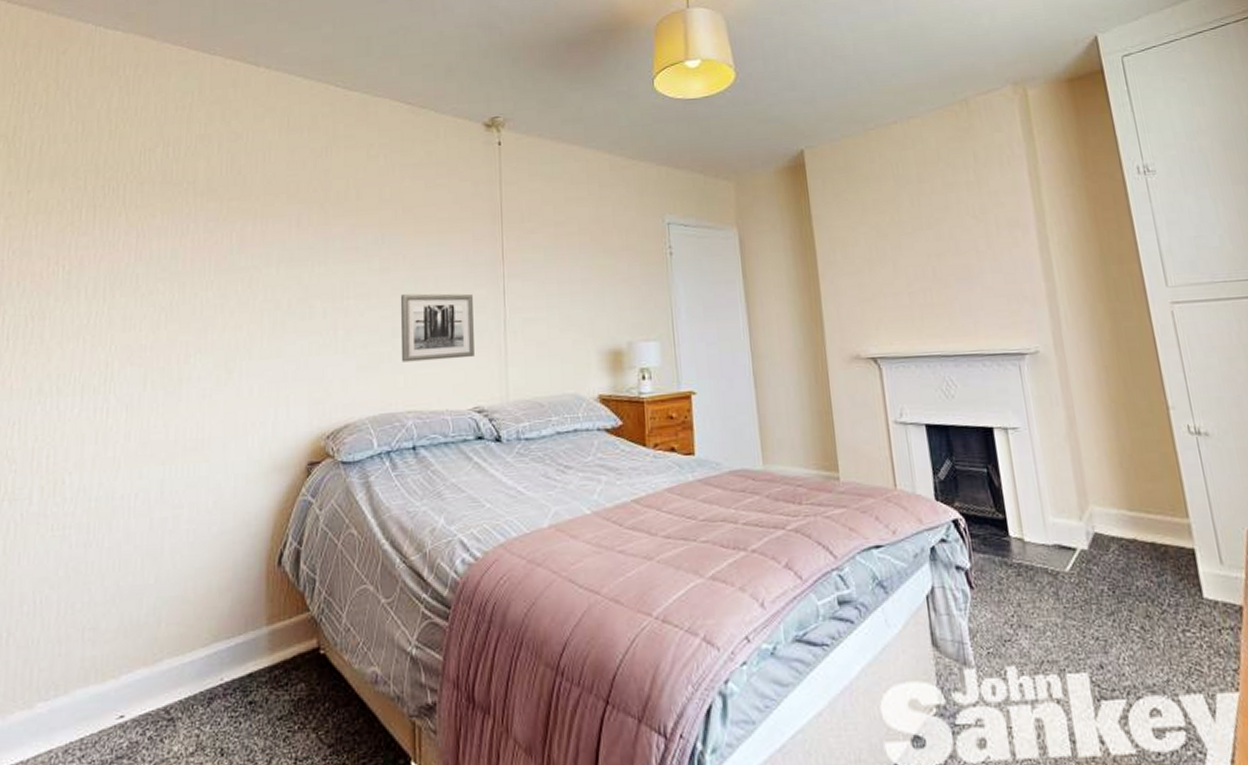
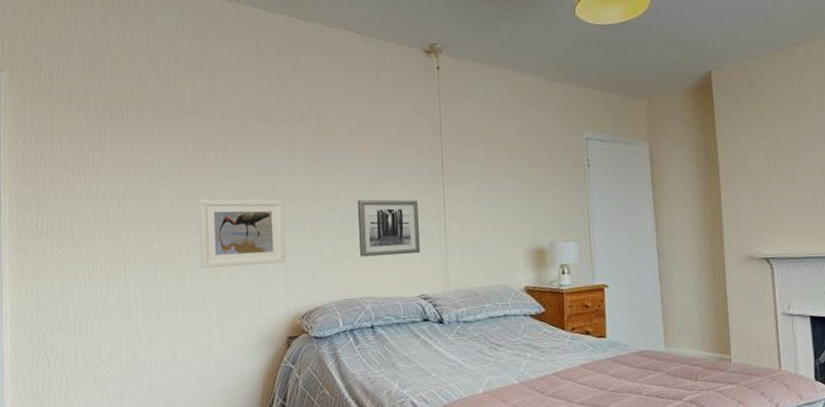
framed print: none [203,294,311,379] -> present [199,199,286,268]

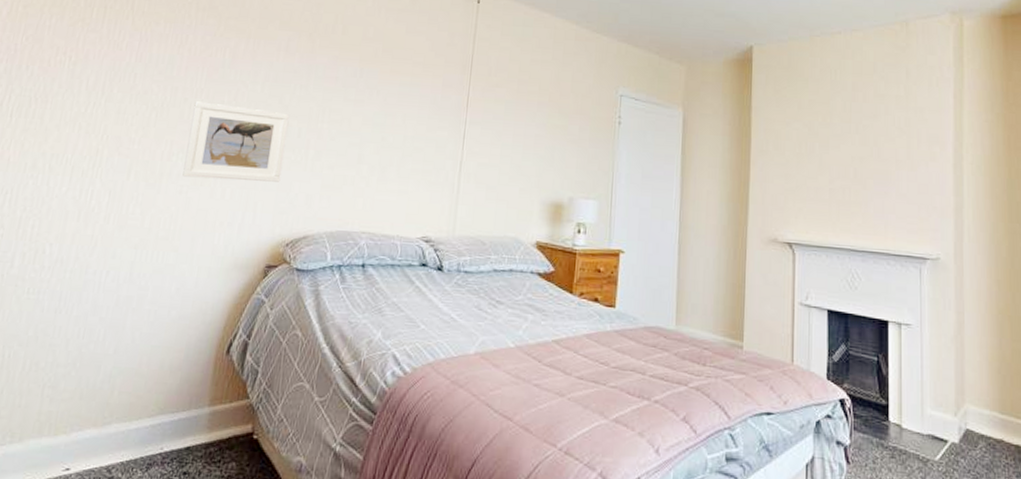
wall art: present [357,199,420,257] -> none [362,126,435,191]

